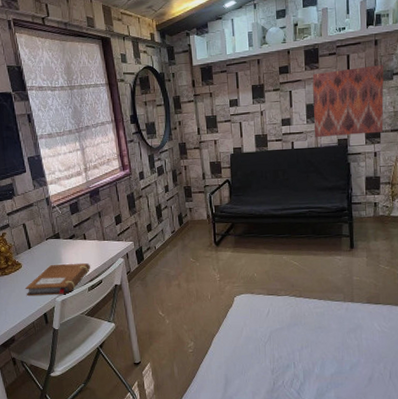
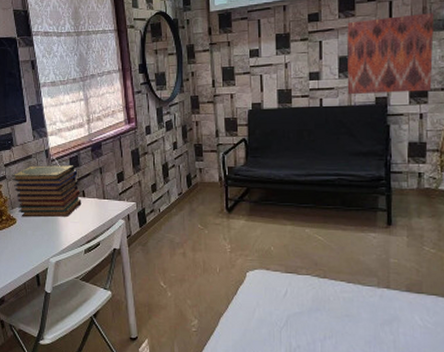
book stack: none [15,211,83,262] -> present [12,165,82,218]
notebook: present [25,263,90,296] -> none [19,223,88,255]

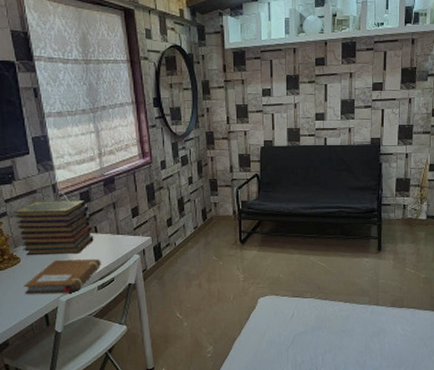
notebook: none [19,223,88,255] -> present [24,259,101,294]
wall art: present [347,13,435,94] -> none [348,65,420,134]

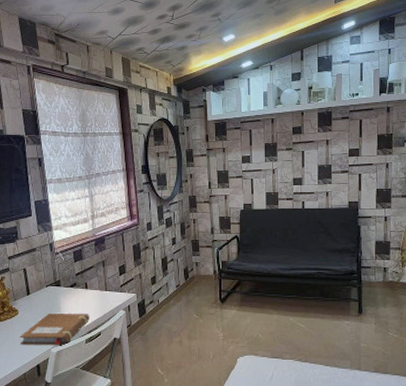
book stack: present [14,200,94,256] -> none [15,258,84,309]

